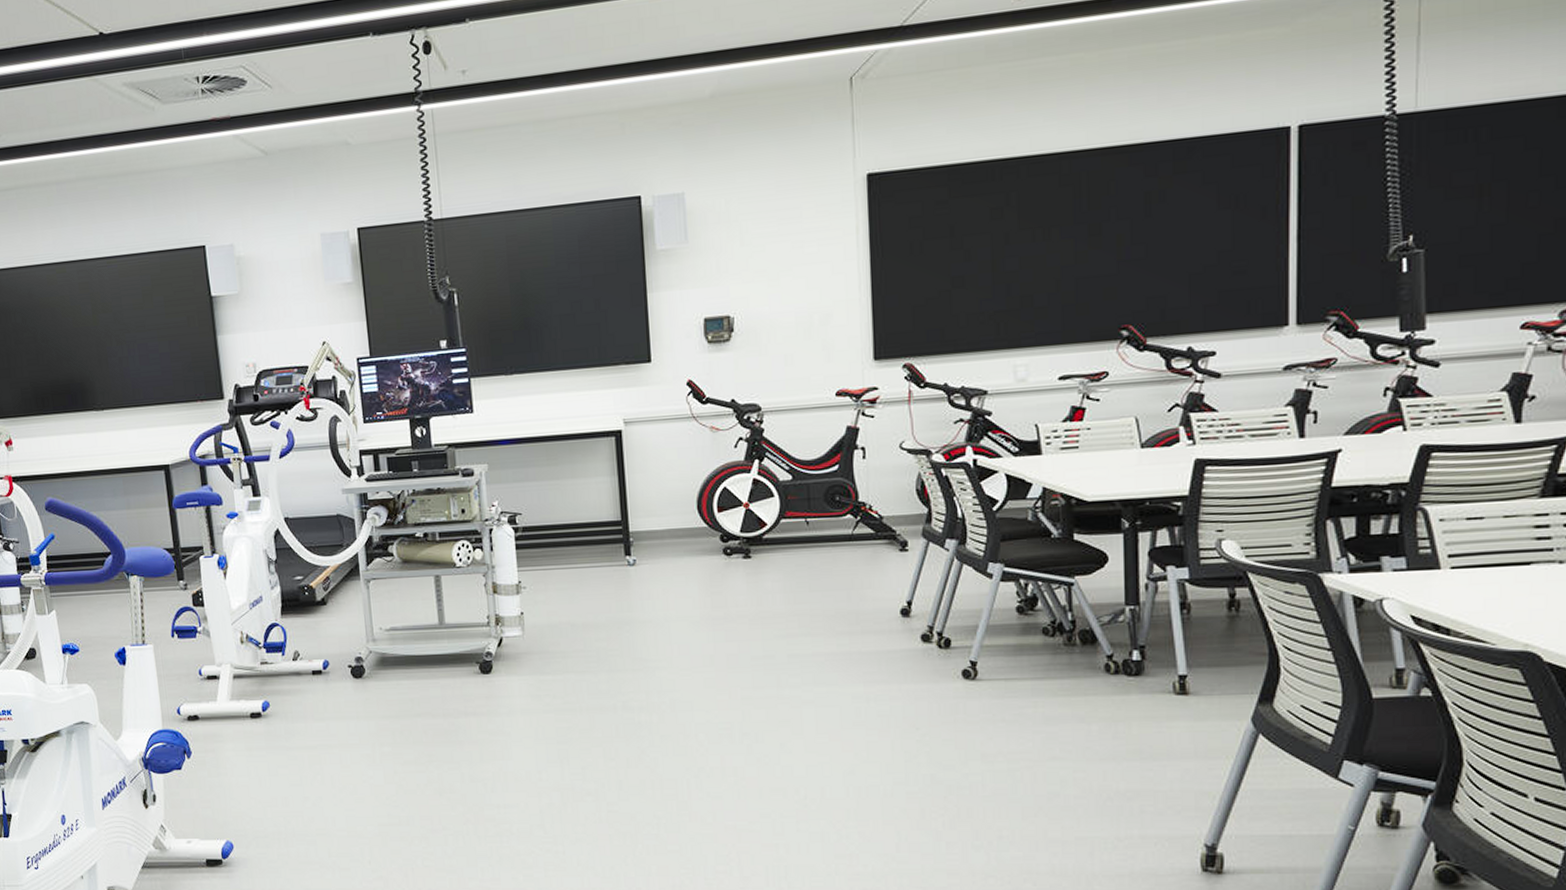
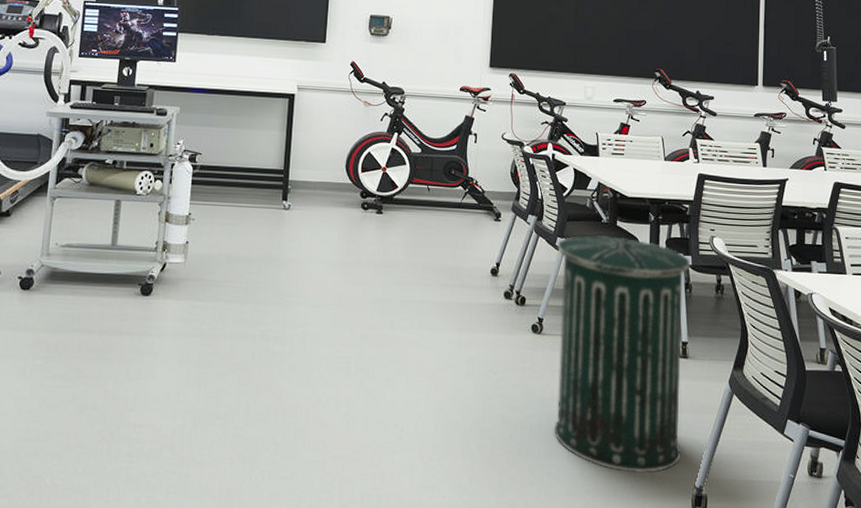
trash can: none [989,553,1188,833] -> present [554,235,691,474]

